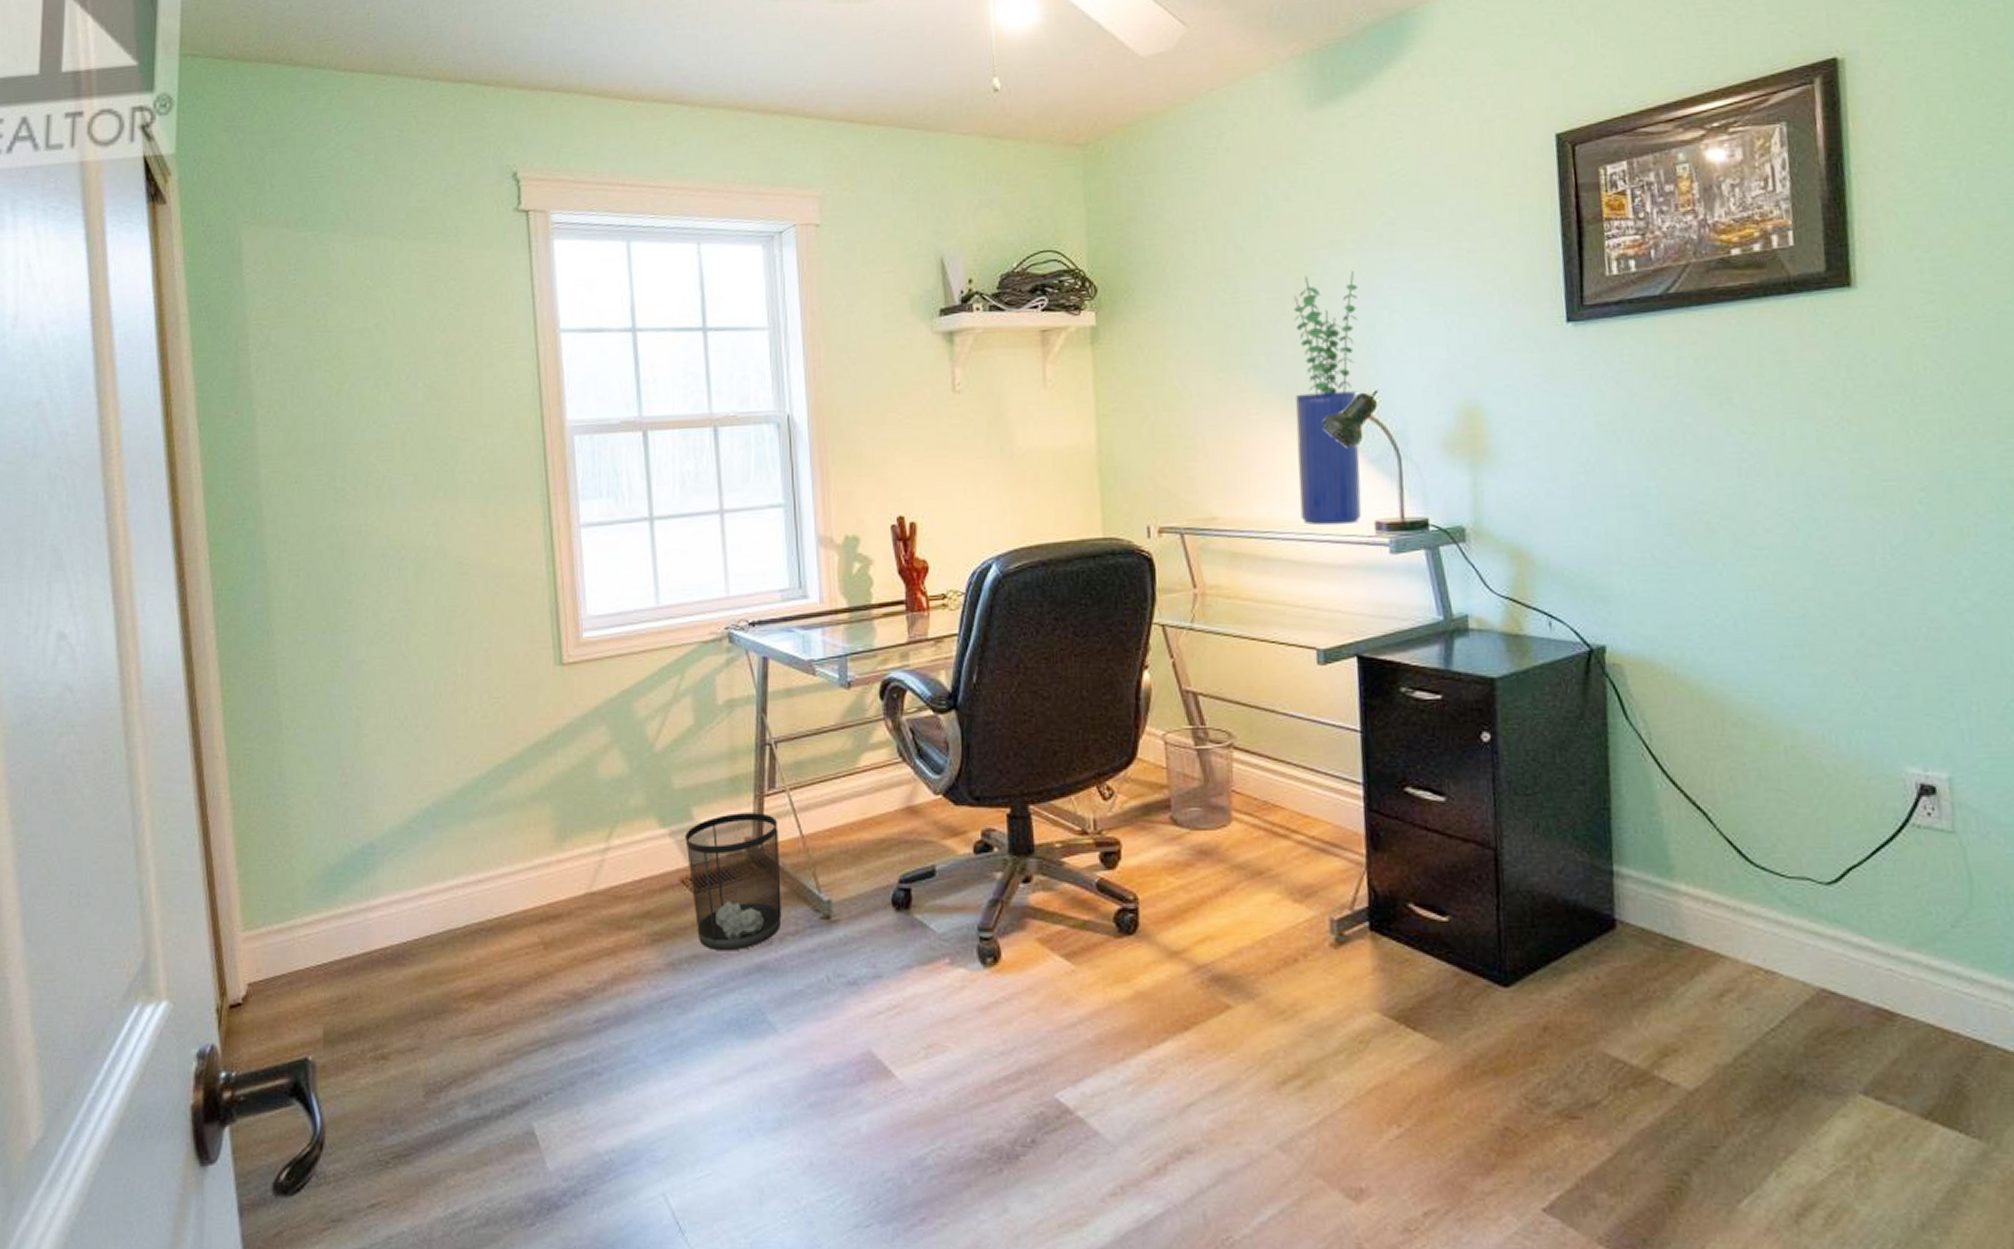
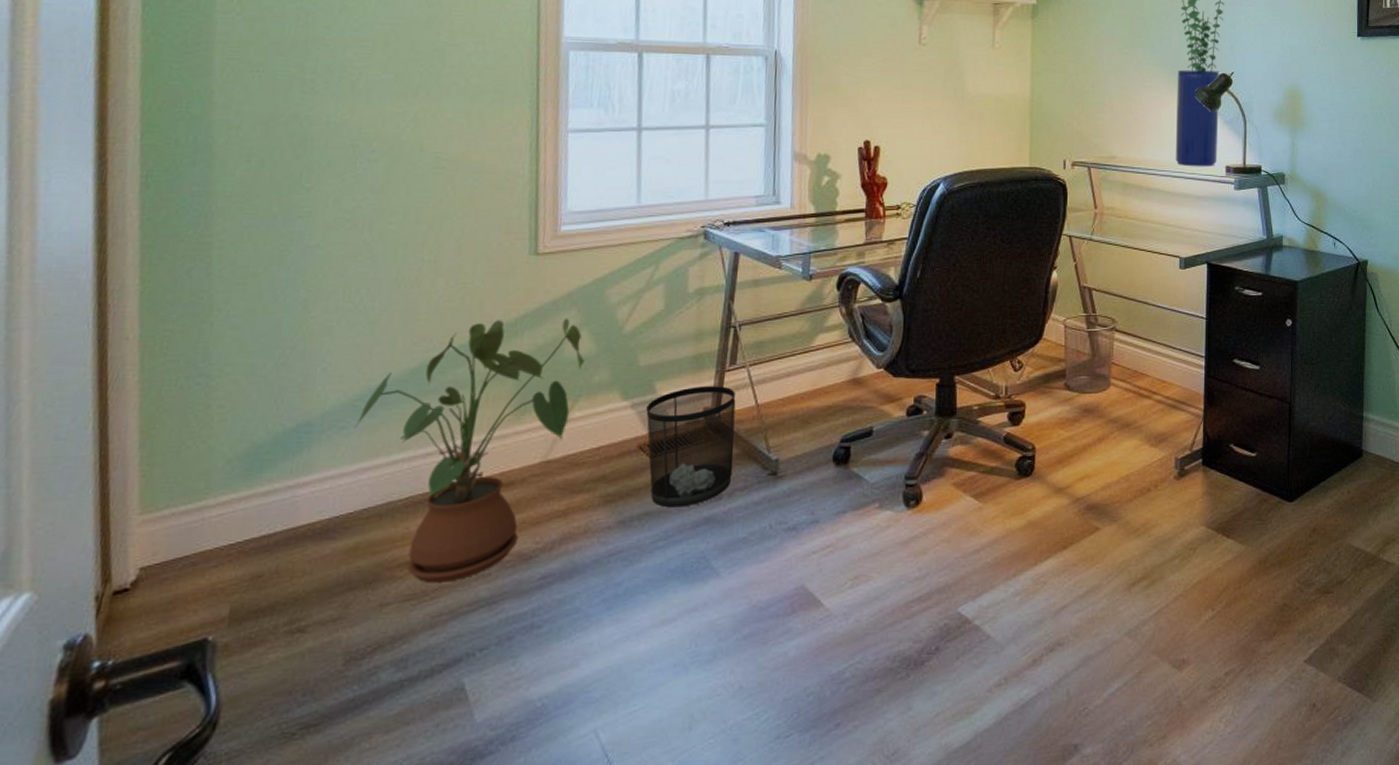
house plant: none [411,734,619,1018] -> present [354,318,585,583]

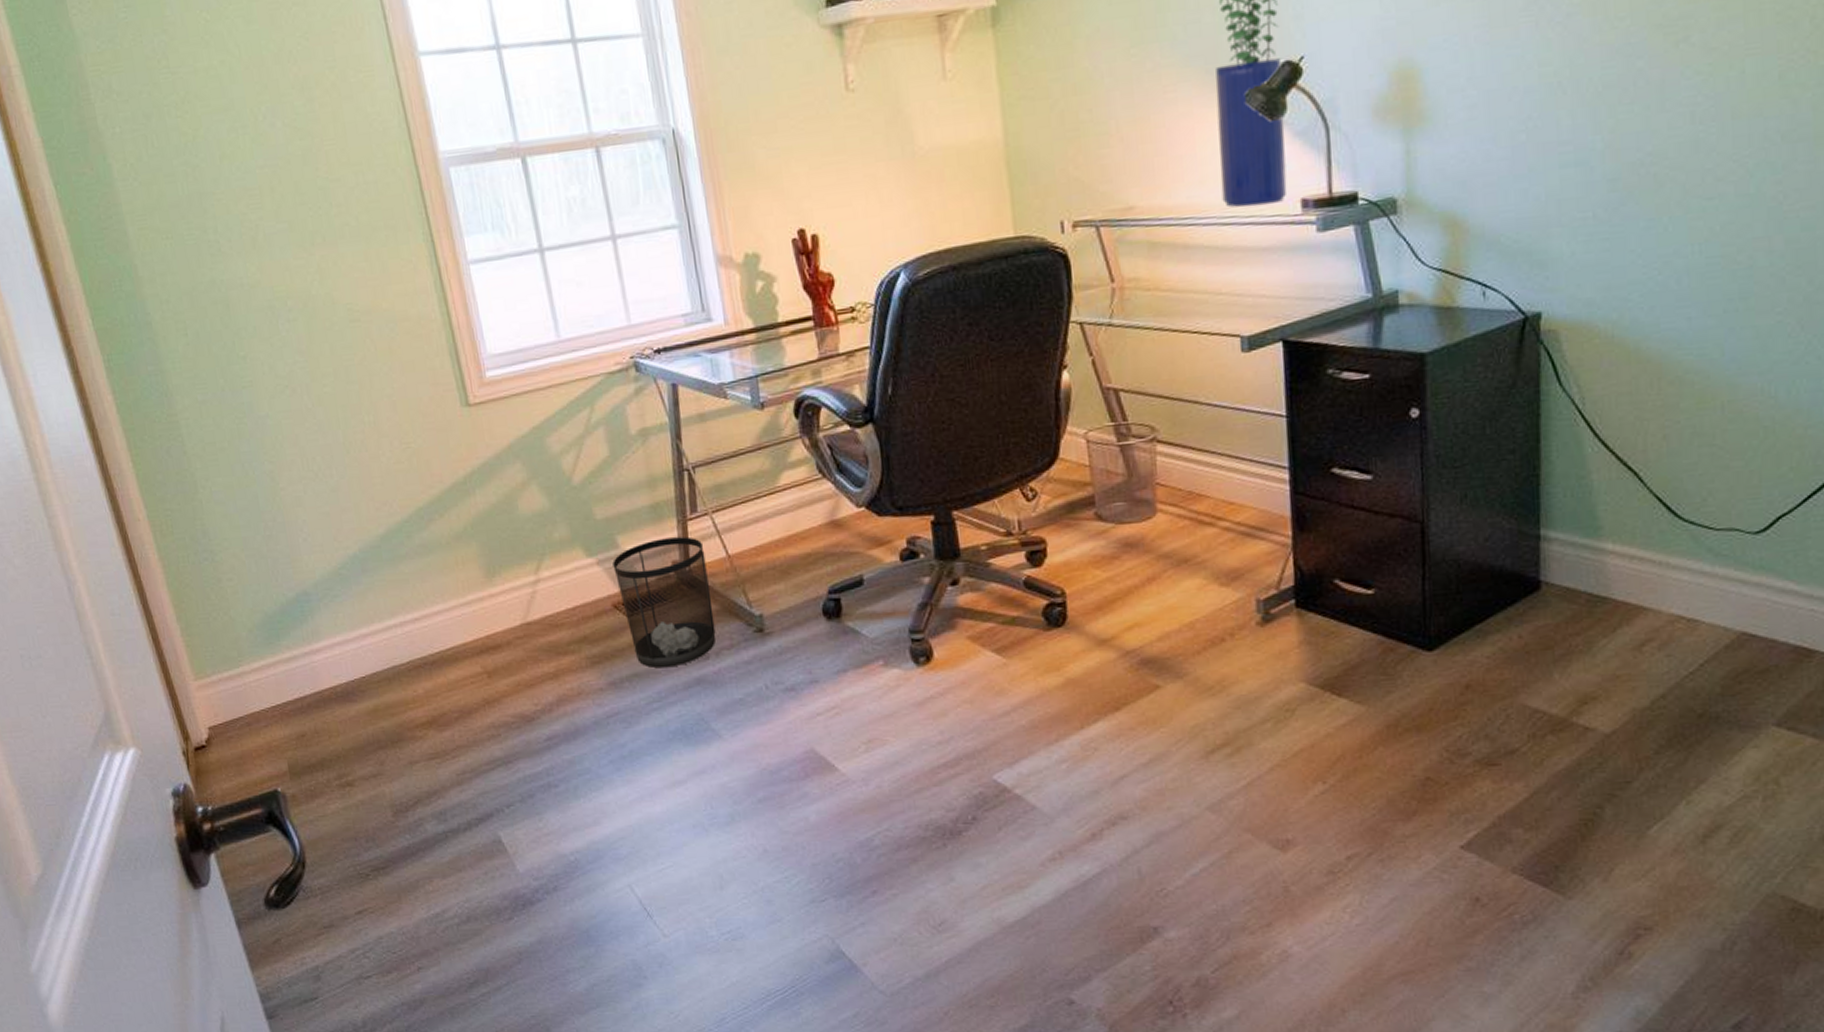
house plant: present [354,318,585,583] -> none [344,472,541,743]

